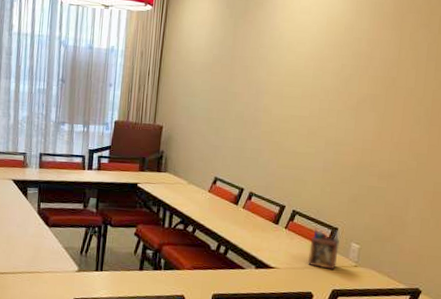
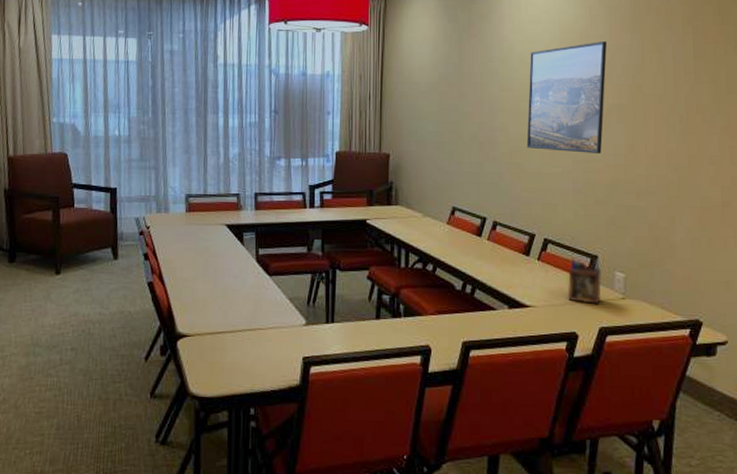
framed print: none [286,35,368,138] -> present [526,41,607,153]

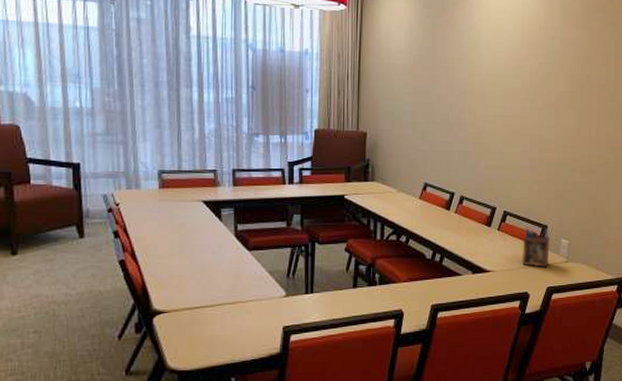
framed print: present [526,41,607,153] -> none [491,34,561,135]

